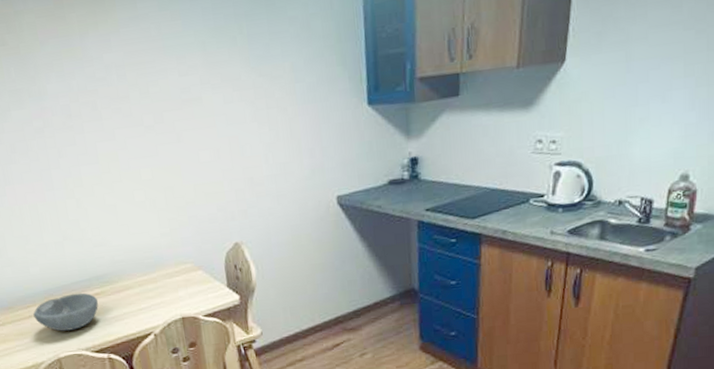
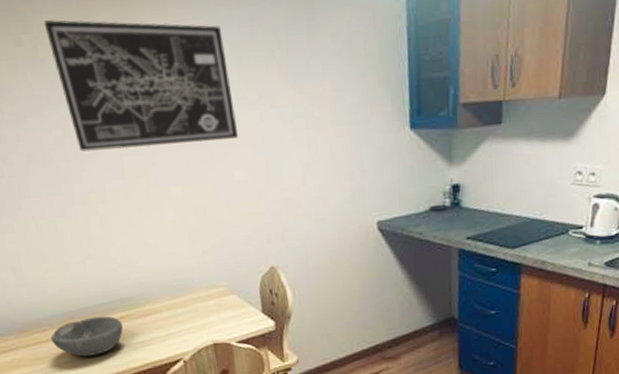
wall art: none [24,15,204,140] -> present [43,20,239,152]

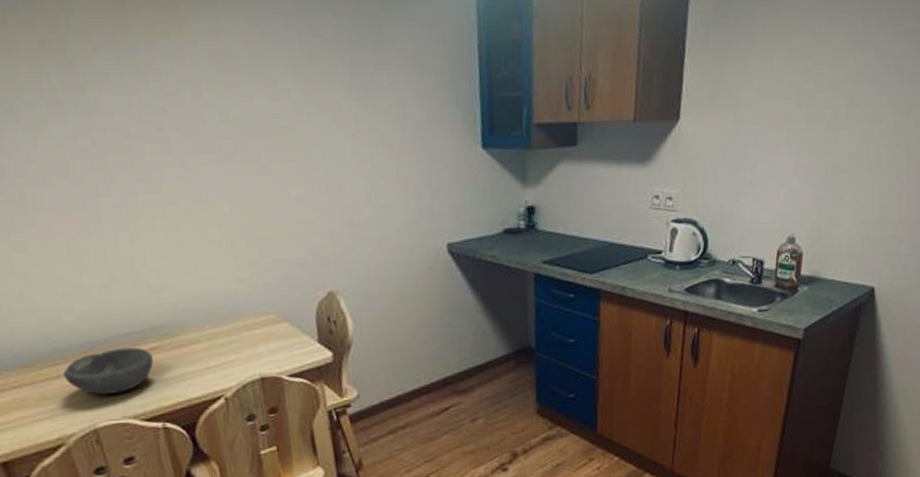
wall art: present [43,20,239,152] -> none [74,19,296,162]

